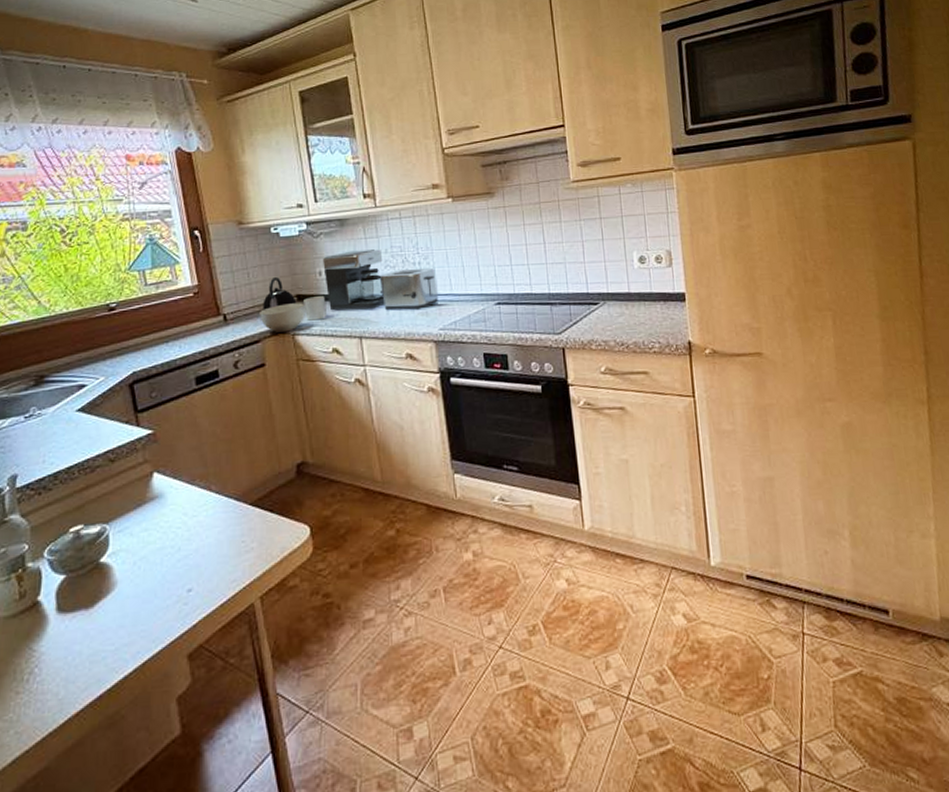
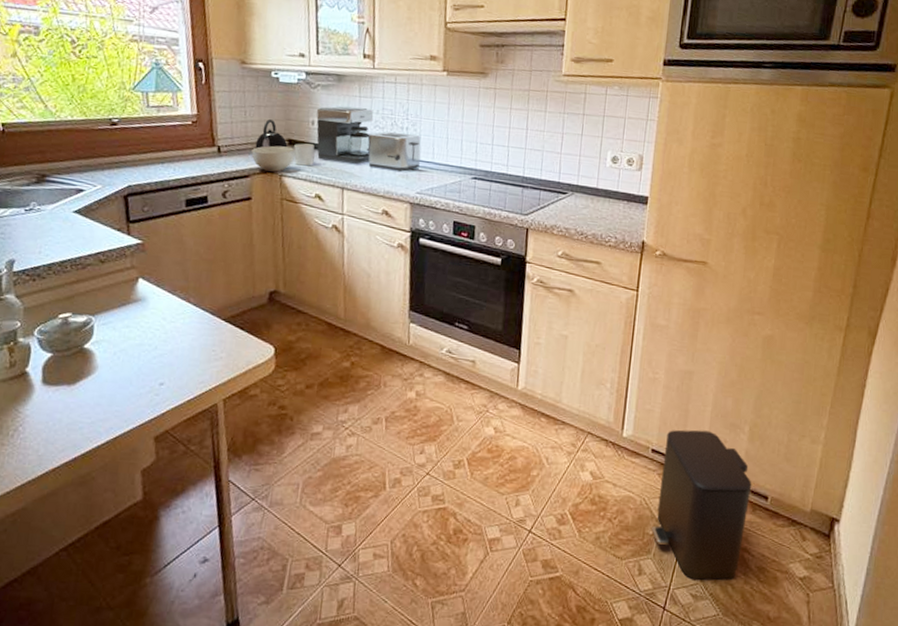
pedal bin: none [759,543,875,726] -> present [650,429,752,580]

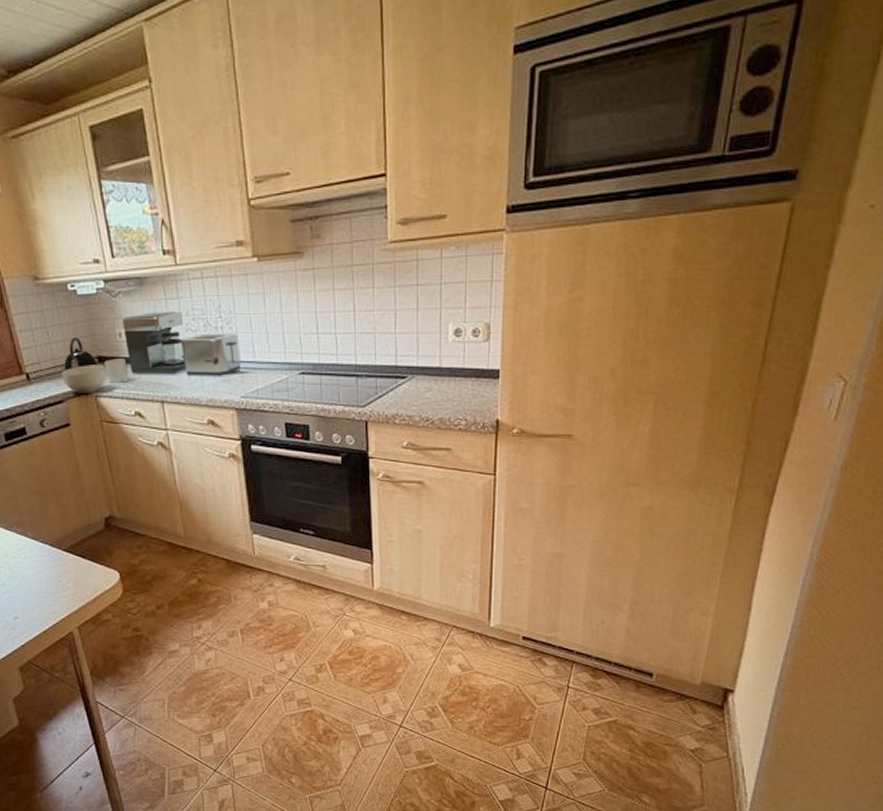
pedal bin: present [650,429,752,580] -> none [527,613,635,759]

